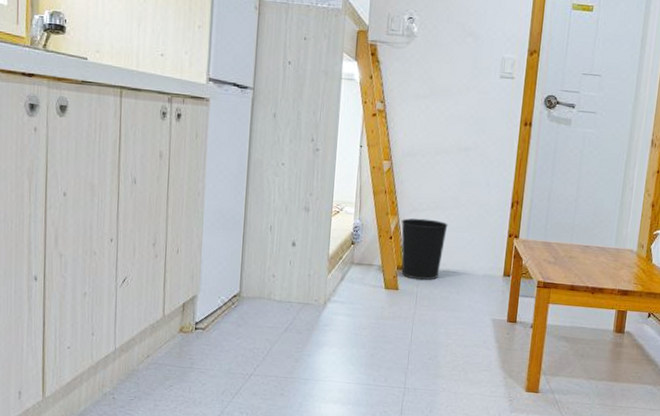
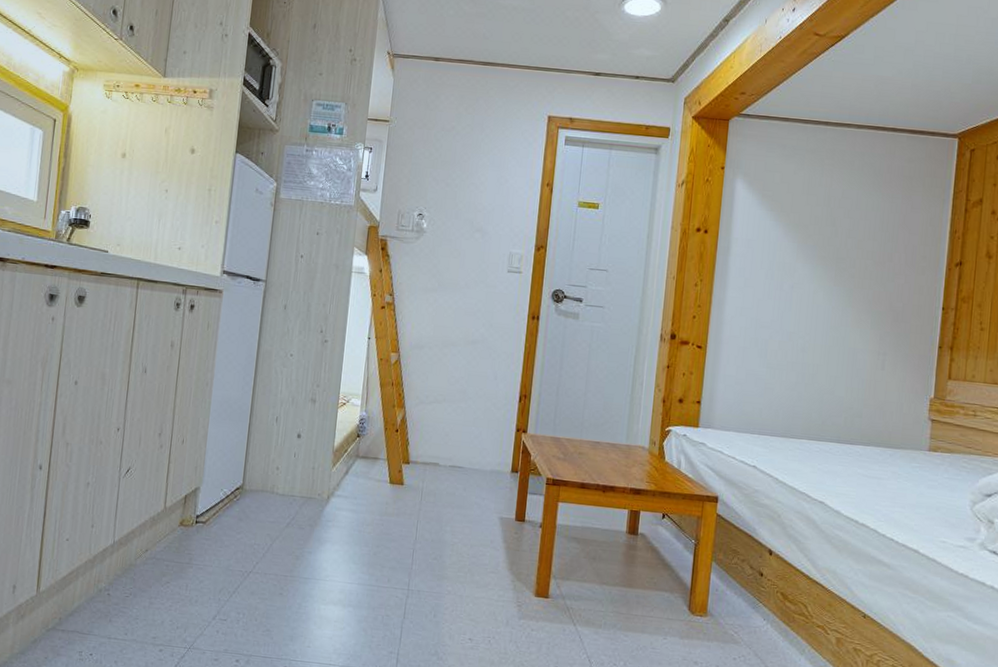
wastebasket: present [401,218,448,281] -> none [407,411,455,476]

